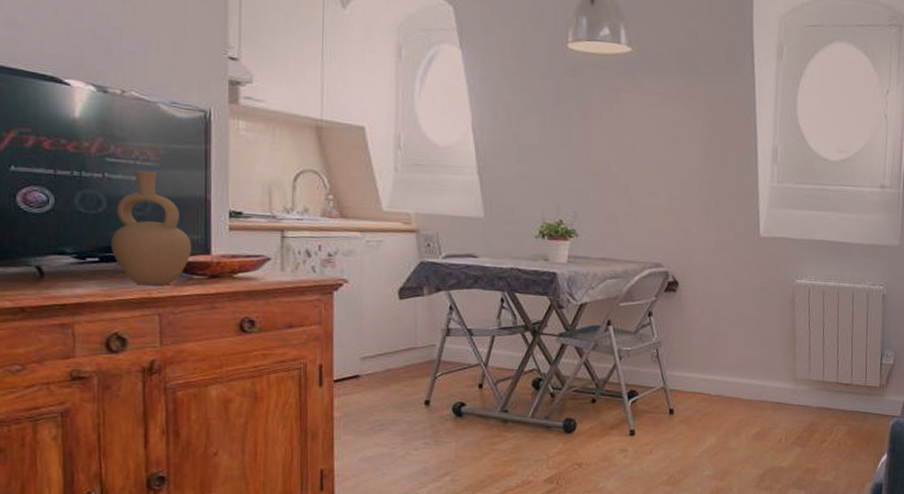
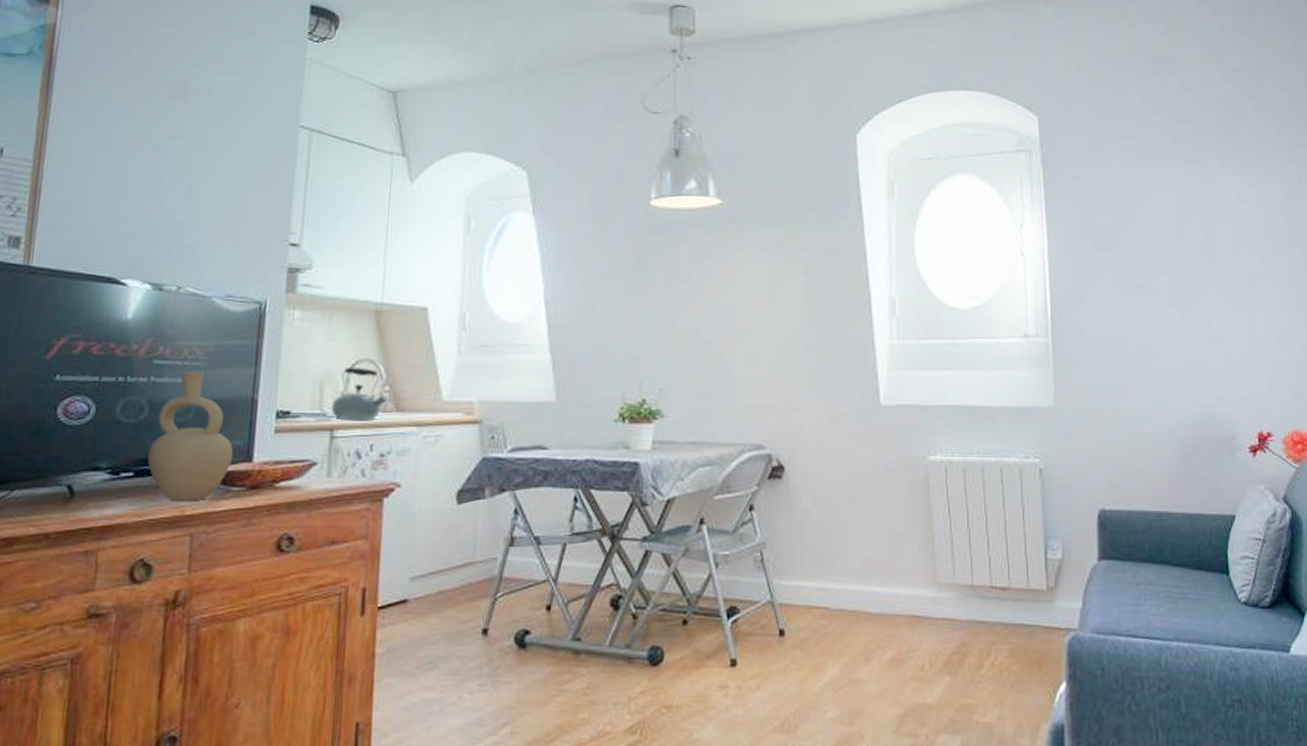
kettle: none [280,176,334,225] -> present [331,368,390,421]

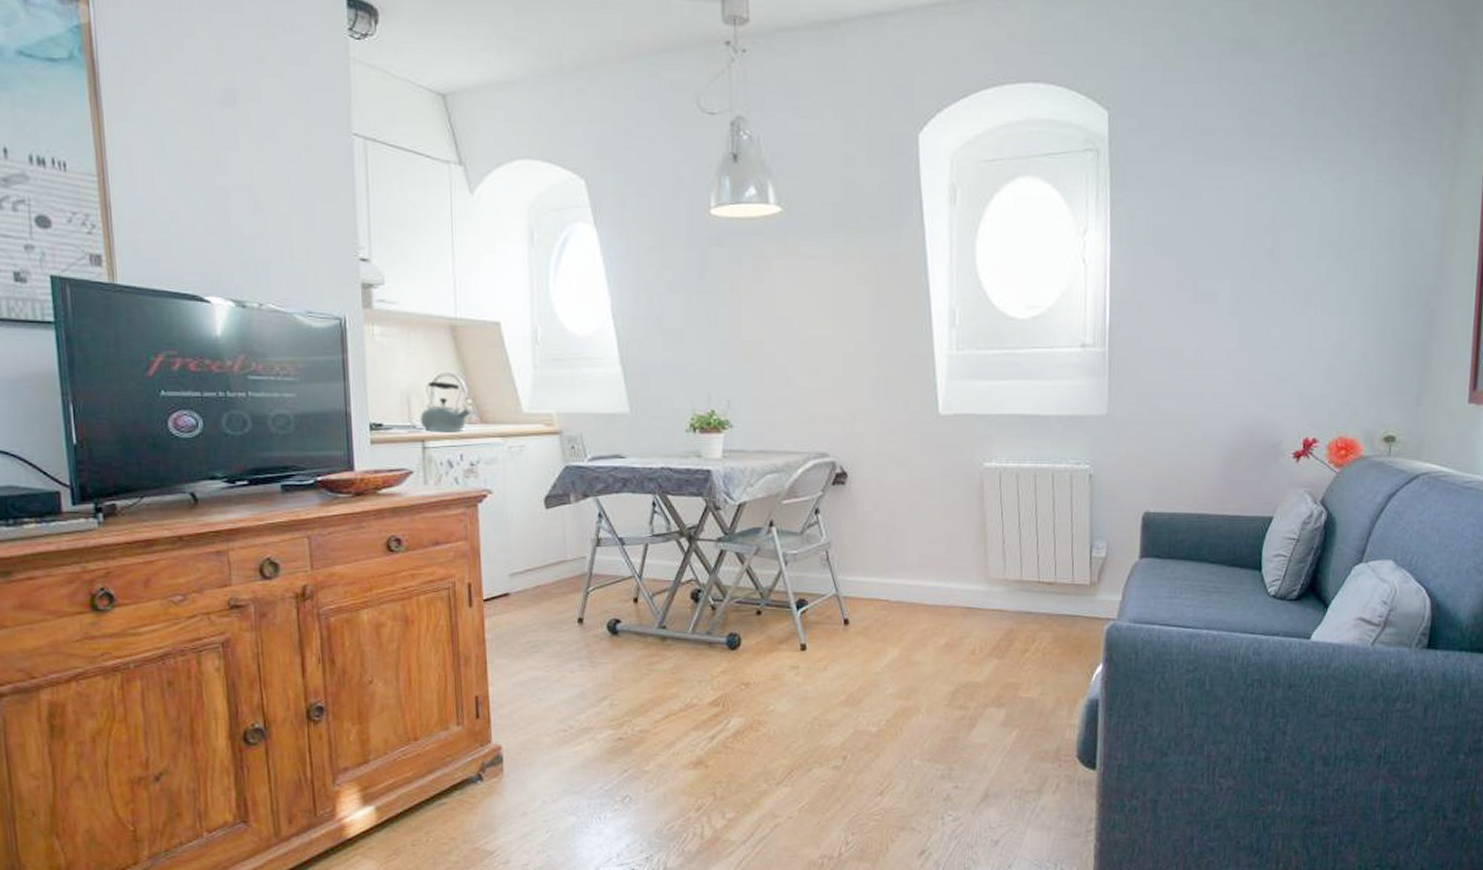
vase: present [147,372,234,502] -> none [257,387,336,507]

